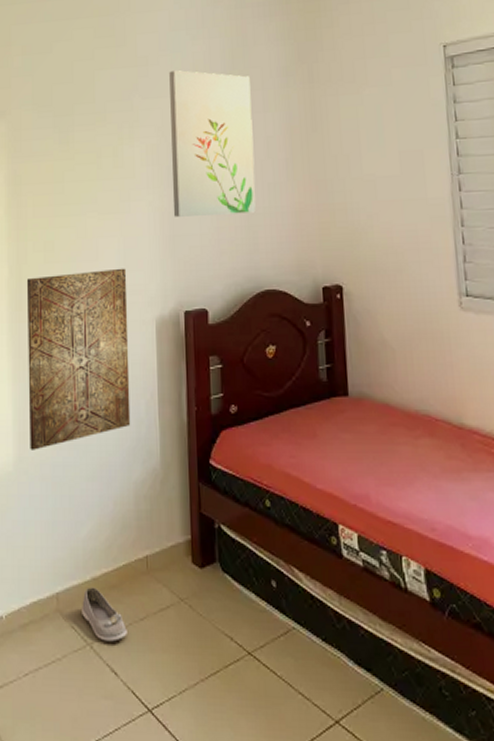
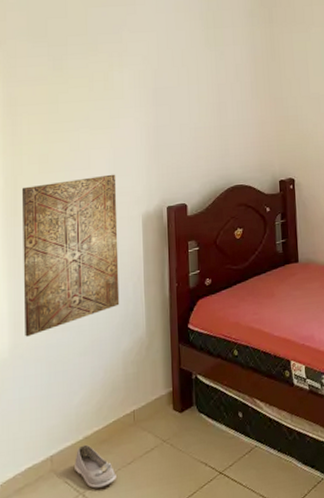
wall art: present [169,70,256,217] -> none [154,9,227,130]

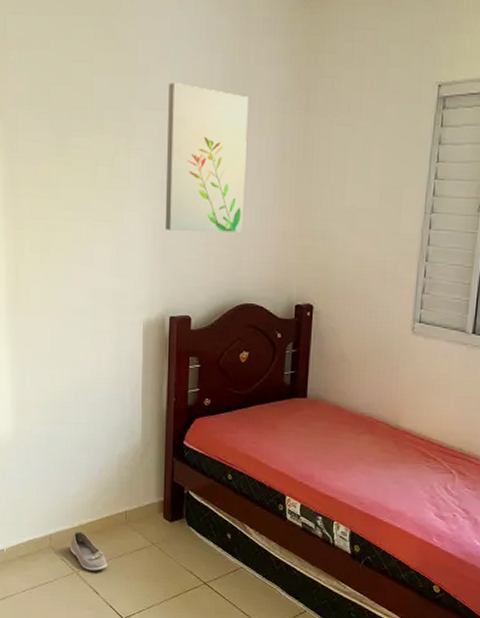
wall art: present [21,174,120,337] -> none [23,273,118,425]
wall art: none [154,9,227,130] -> present [164,82,248,233]

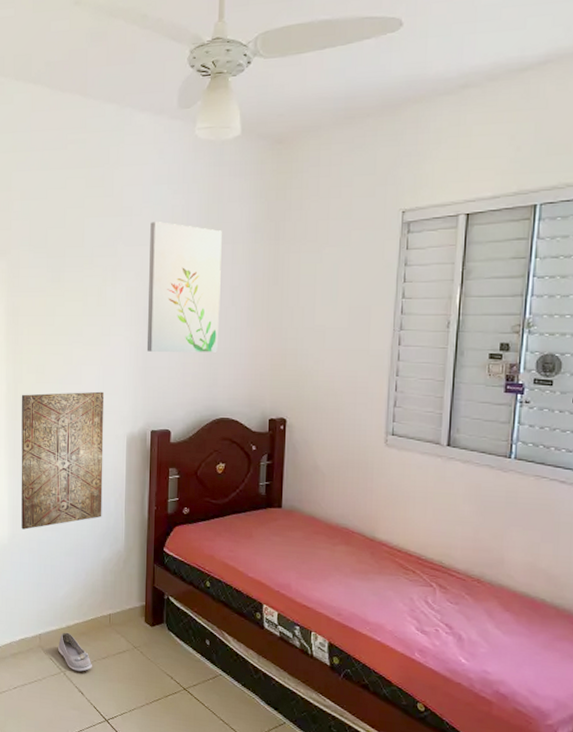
wall art: none [23,273,118,425] -> present [21,391,105,530]

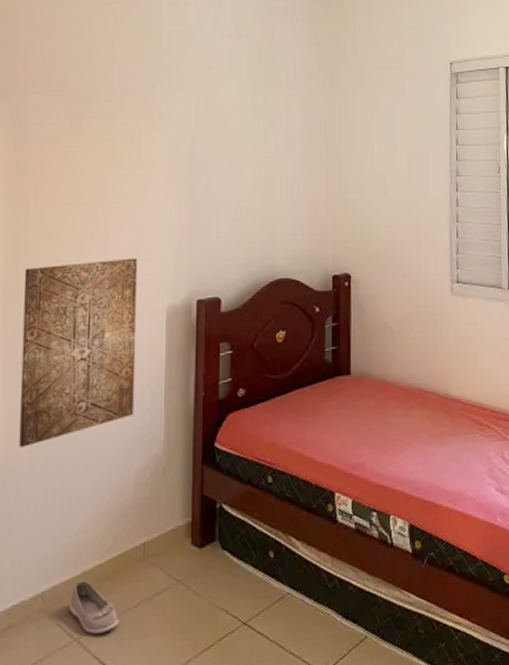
wall art: present [146,221,222,352] -> none [190,64,275,208]

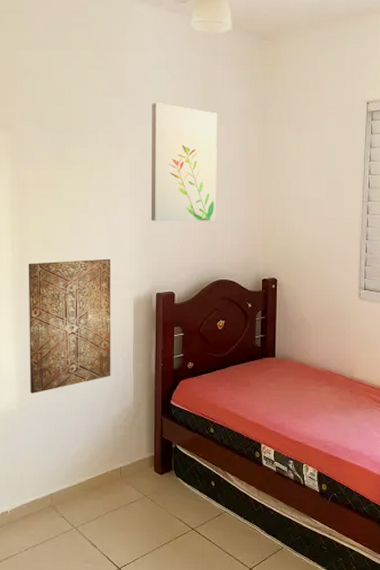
shoe: present [70,580,119,634] -> none [70,489,104,525]
wall art: none [190,64,275,208] -> present [150,102,217,221]

